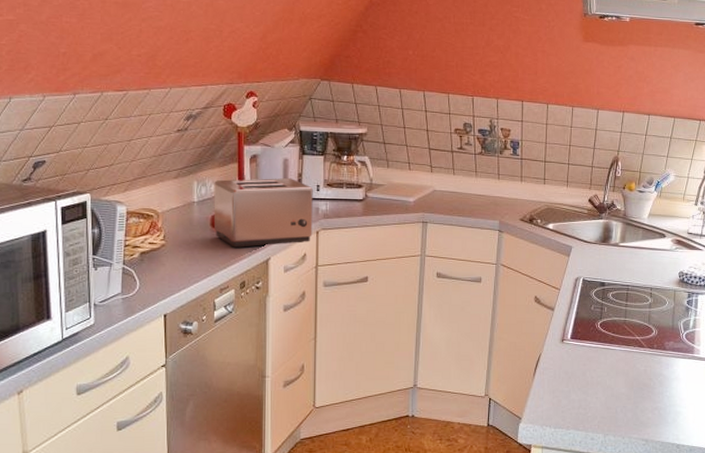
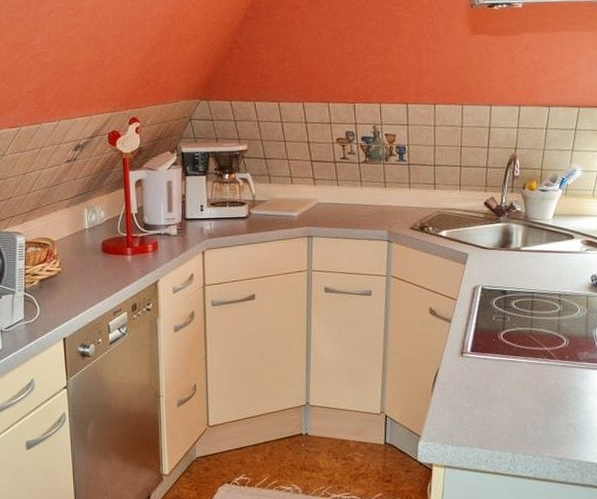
toaster: present [213,178,313,248] -> none [103,200,199,271]

